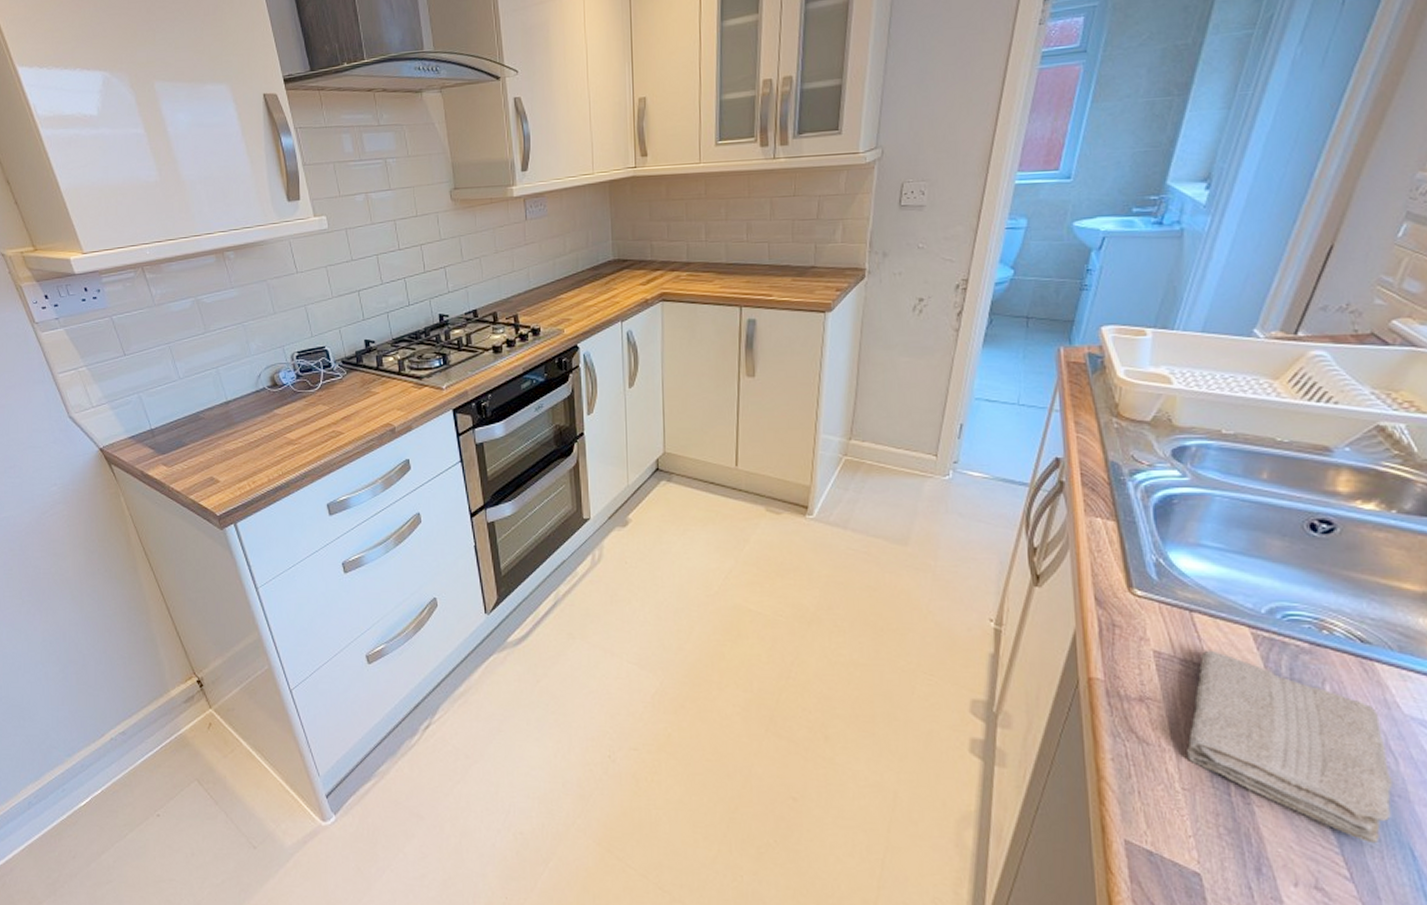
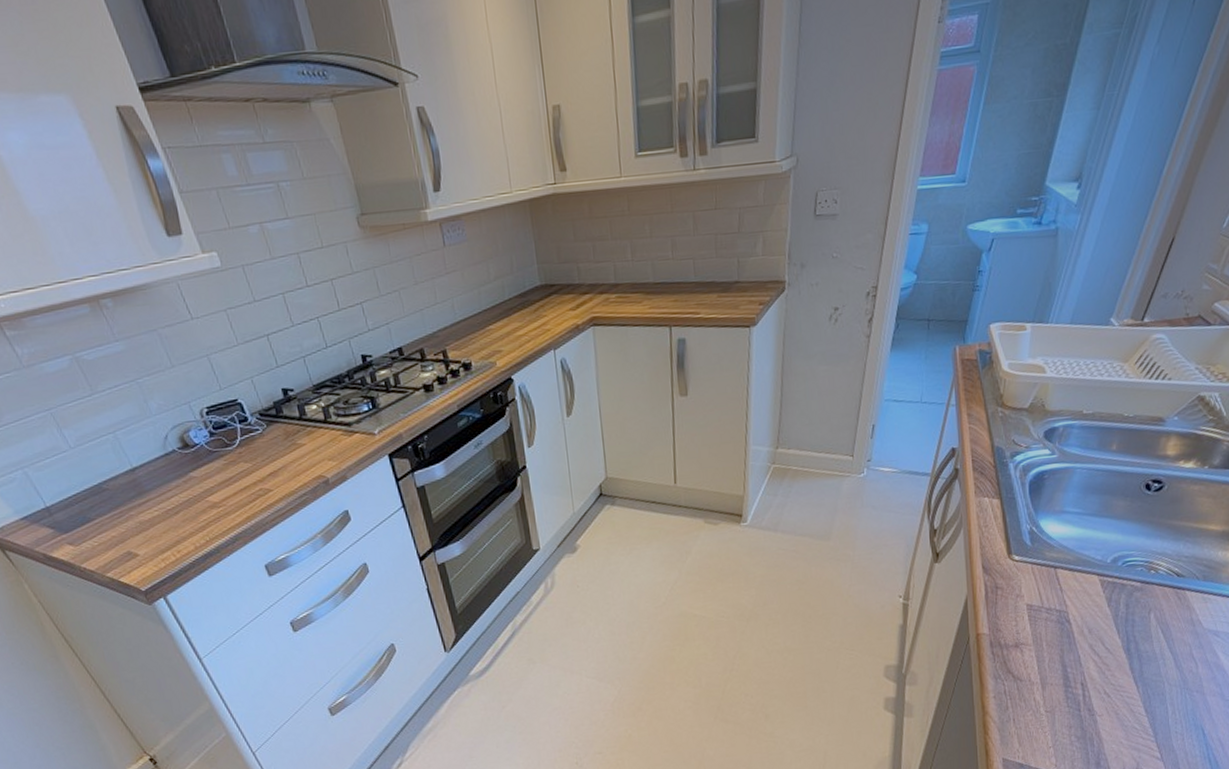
washcloth: present [1187,650,1392,844] -> none [1050,597,1193,730]

